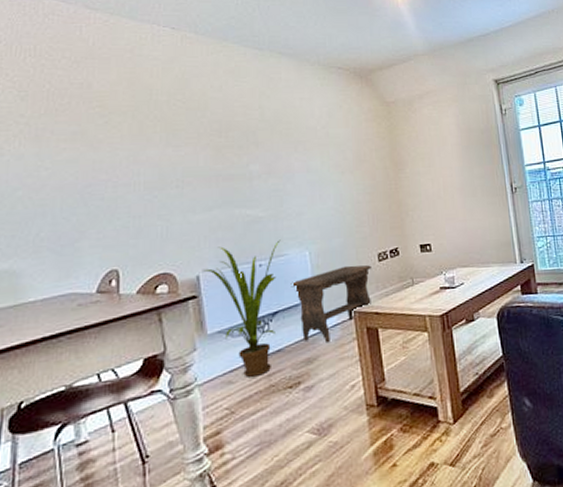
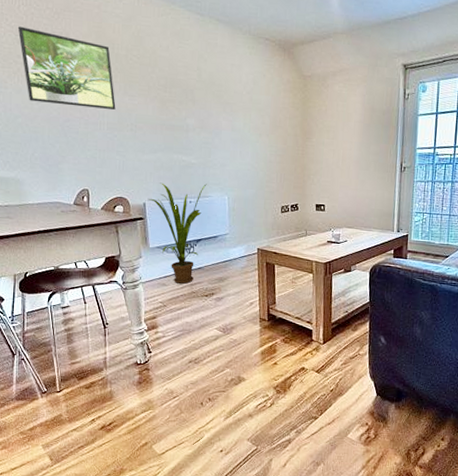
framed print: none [21,81,155,168] -> present [17,26,116,110]
footstool: present [290,265,371,344] -> none [212,212,275,269]

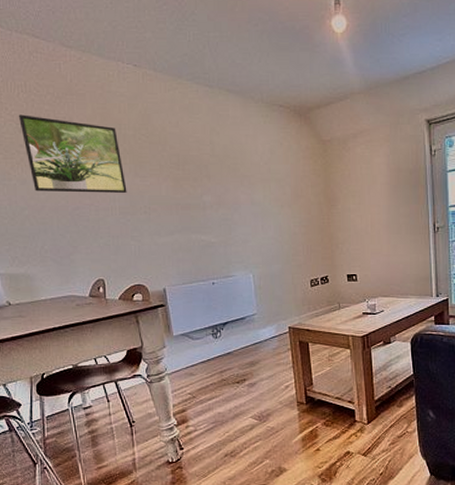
house plant: present [147,182,207,284] -> none [167,263,229,373]

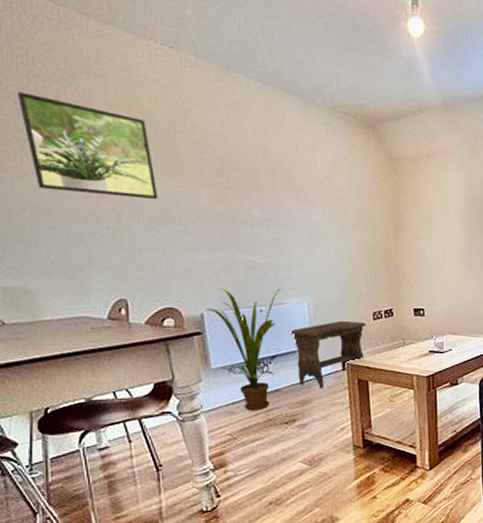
house plant: none [167,263,229,373] -> present [205,288,281,411]
footstool: none [238,288,304,351] -> present [289,320,366,389]

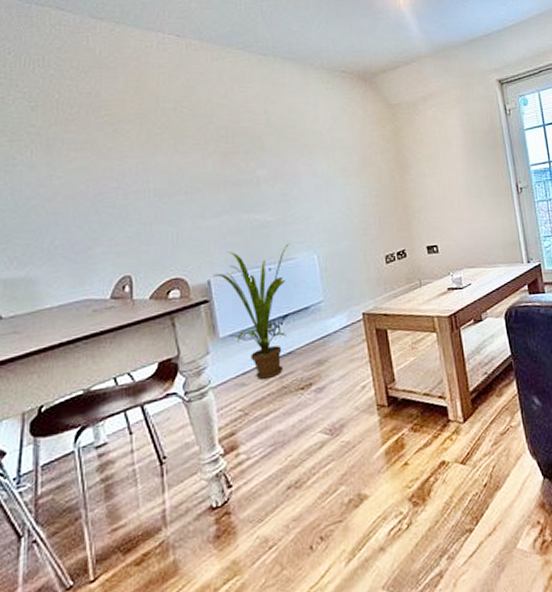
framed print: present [16,92,158,199] -> none [31,91,164,177]
footstool: present [289,320,366,389] -> none [300,267,380,345]

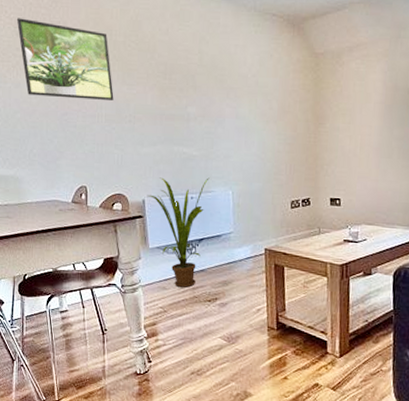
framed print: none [31,91,164,177] -> present [16,18,114,100]

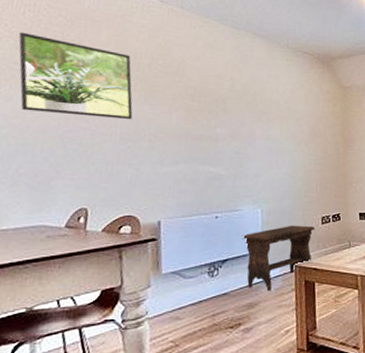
house plant: present [147,177,209,288] -> none [163,196,237,316]
footstool: none [215,208,284,272] -> present [241,225,315,292]

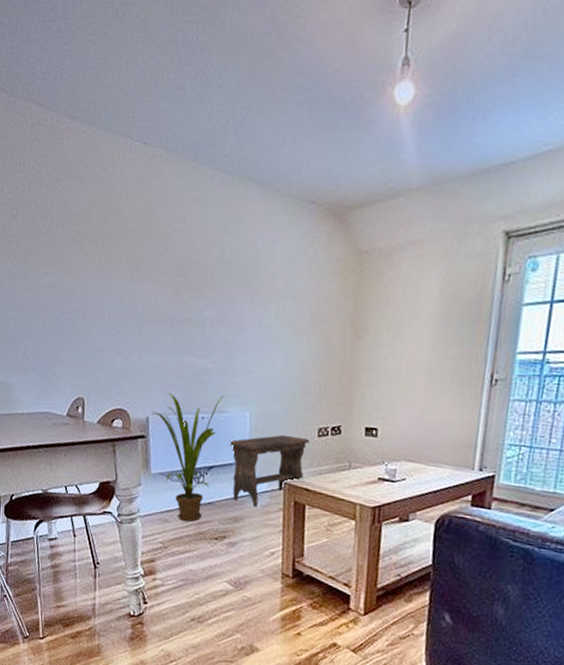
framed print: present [18,32,133,119] -> none [13,198,120,299]
house plant: none [163,196,237,316] -> present [151,392,224,522]

